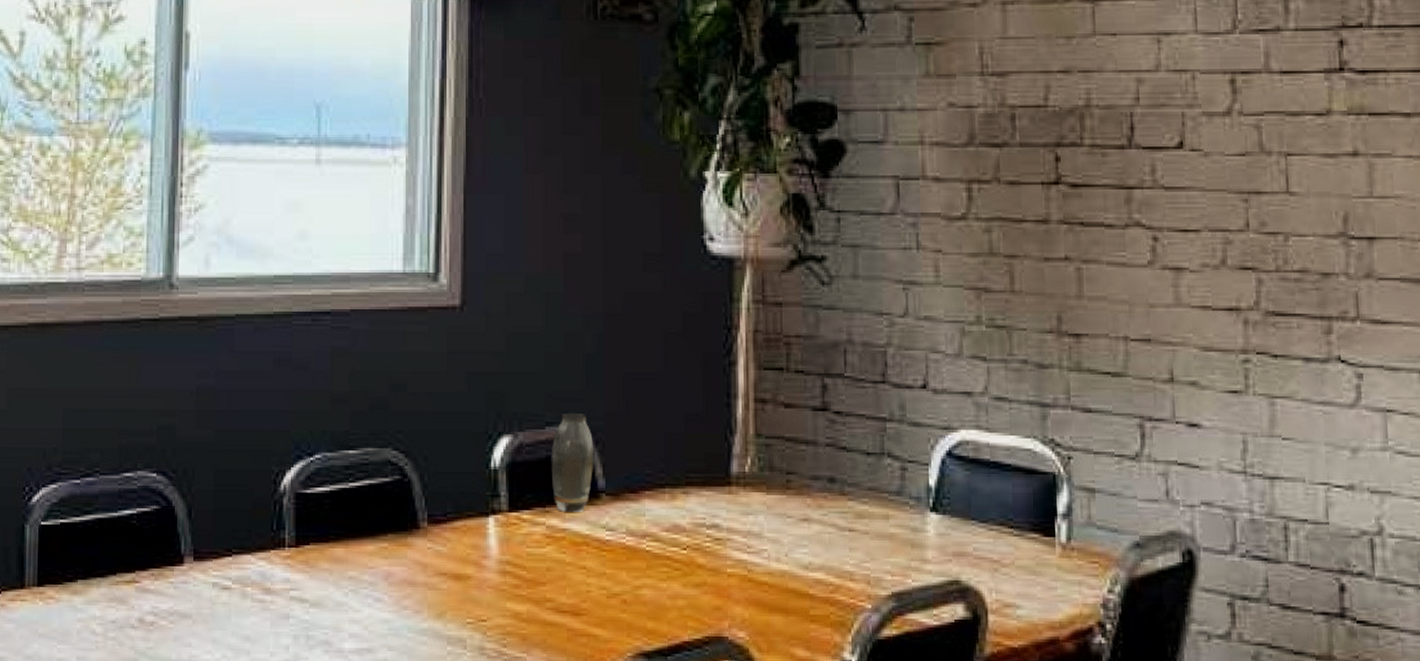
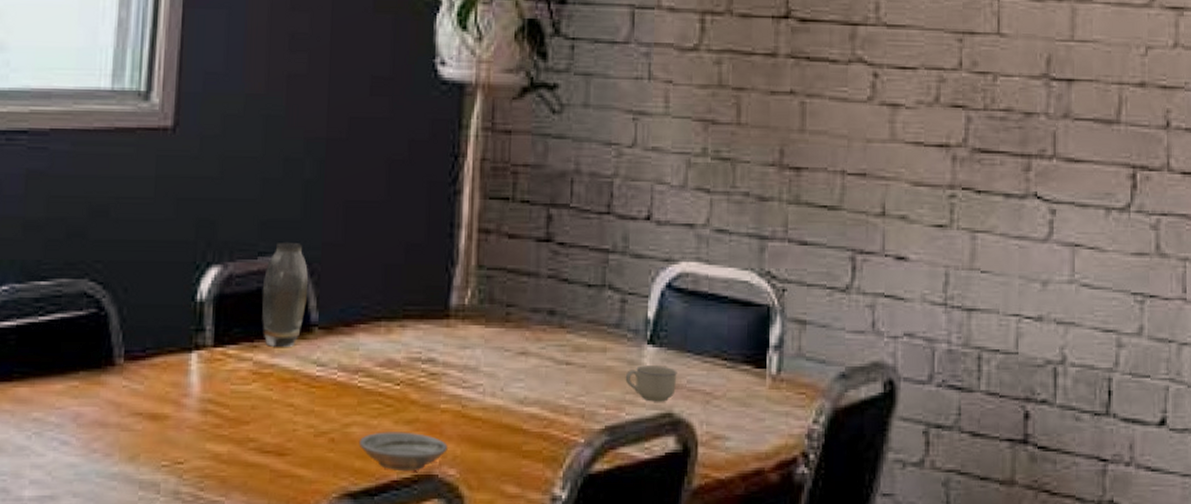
saucer: none [650,594,736,633] -> present [358,432,448,472]
cup: none [909,533,963,569] -> present [625,365,677,402]

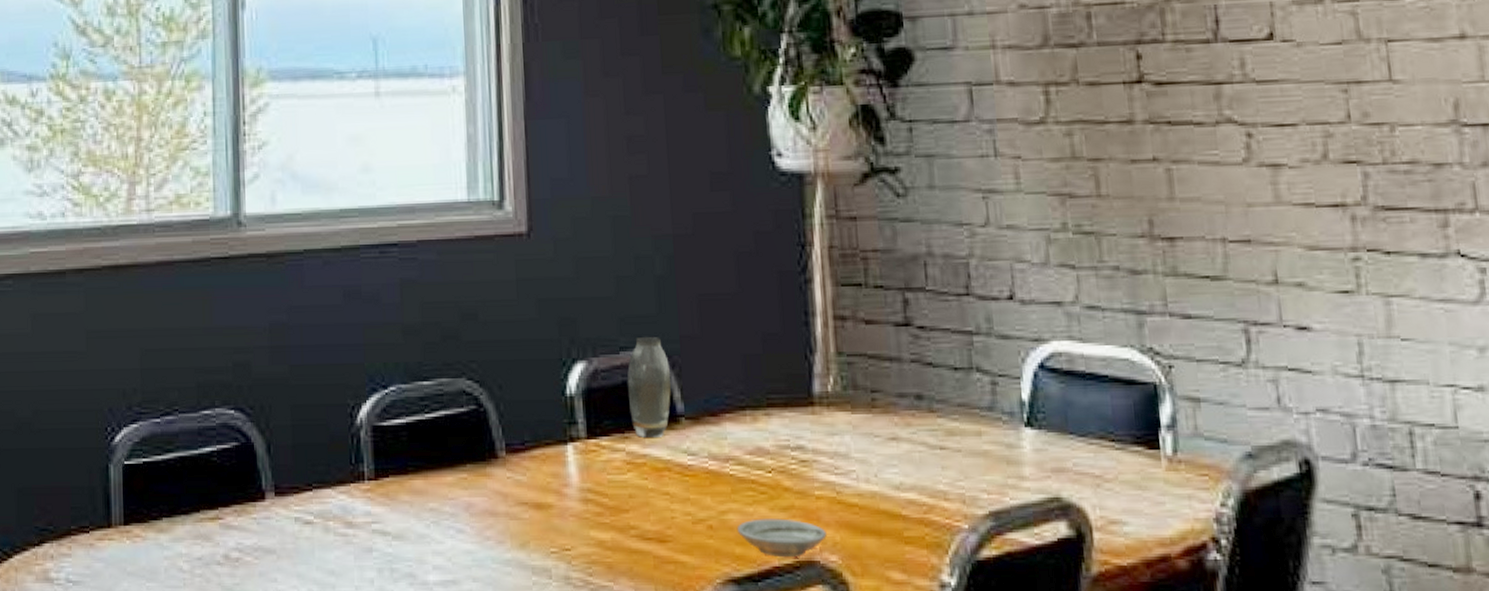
cup: present [625,365,677,402] -> none [1004,448,1061,486]

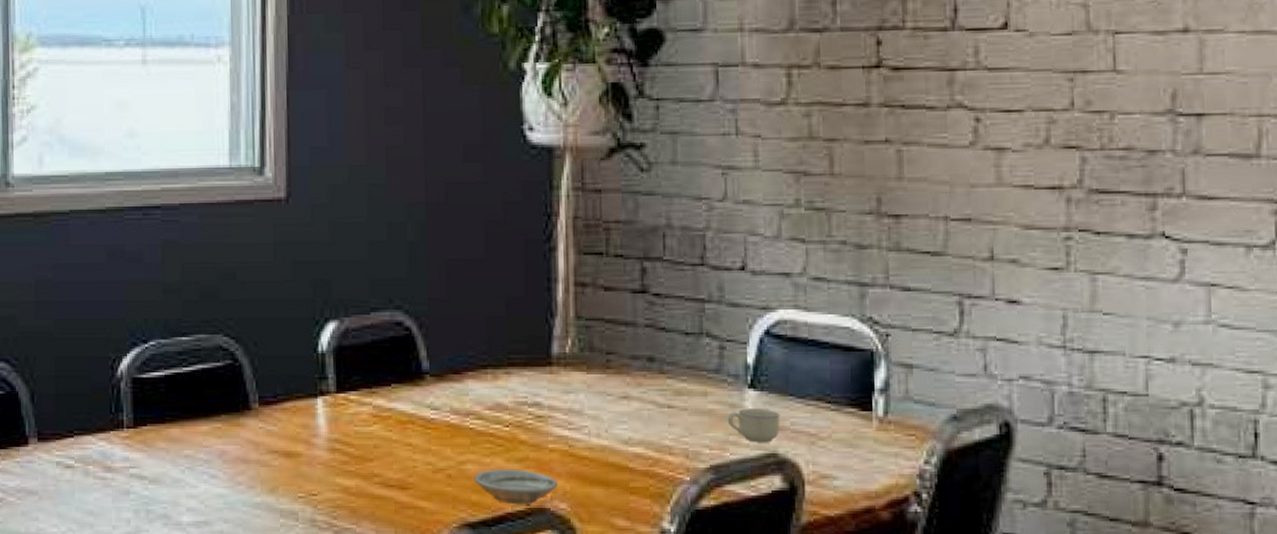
vase: present [627,337,671,437] -> none [376,299,418,393]
cup: none [1004,448,1061,486] -> present [727,408,780,443]

